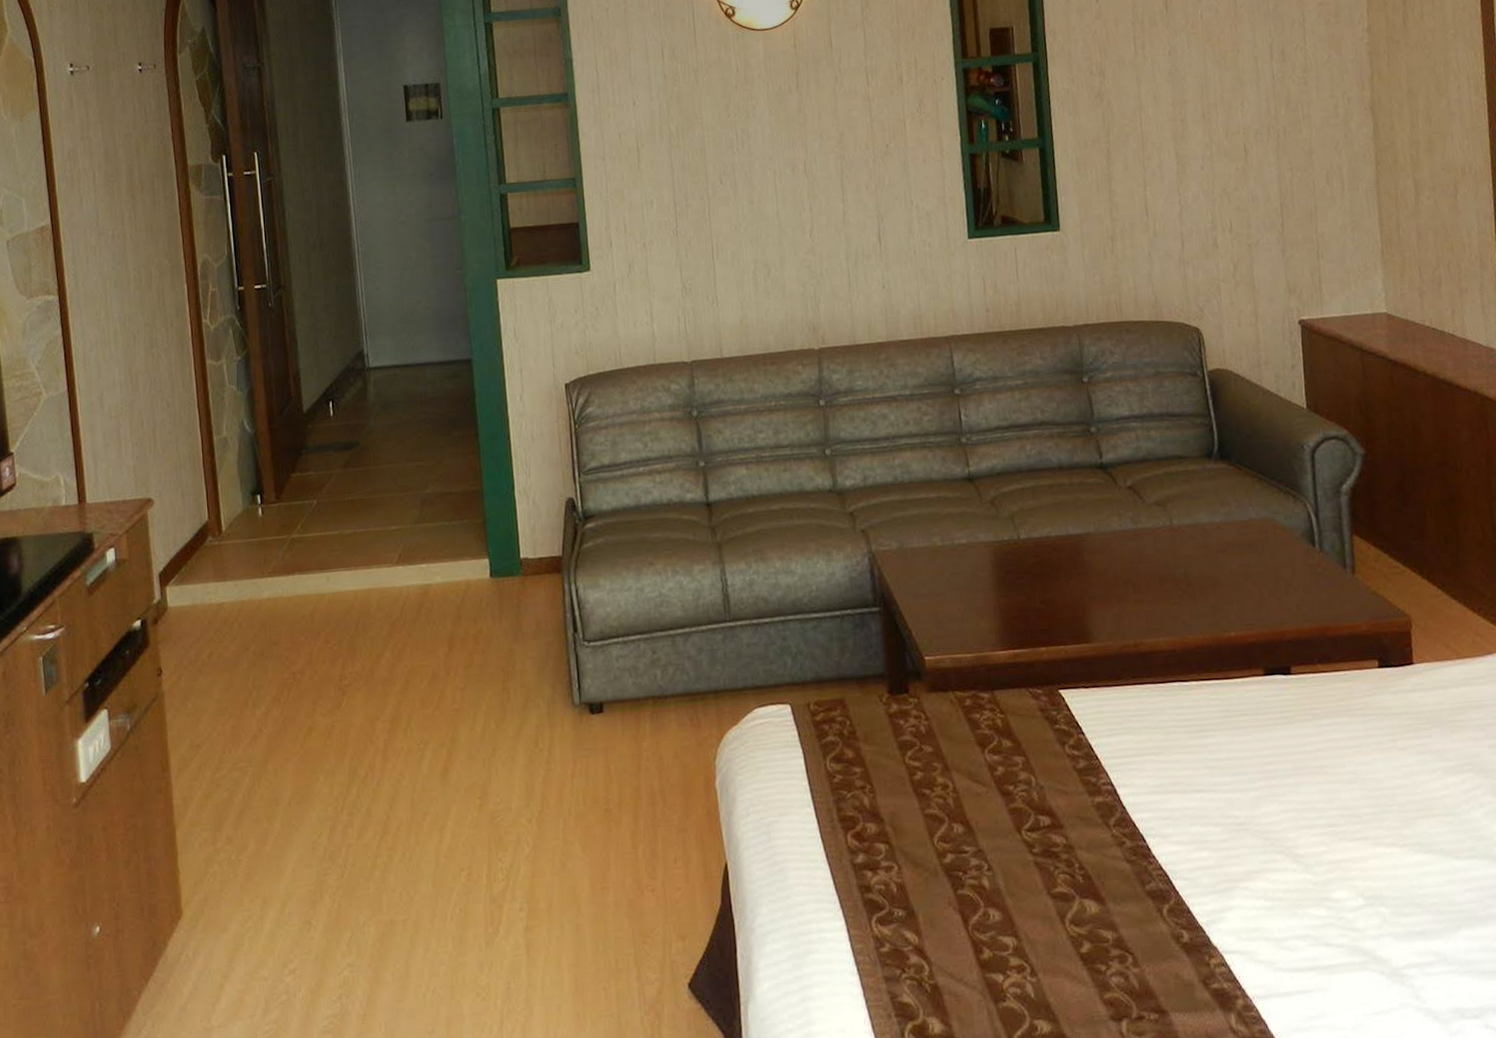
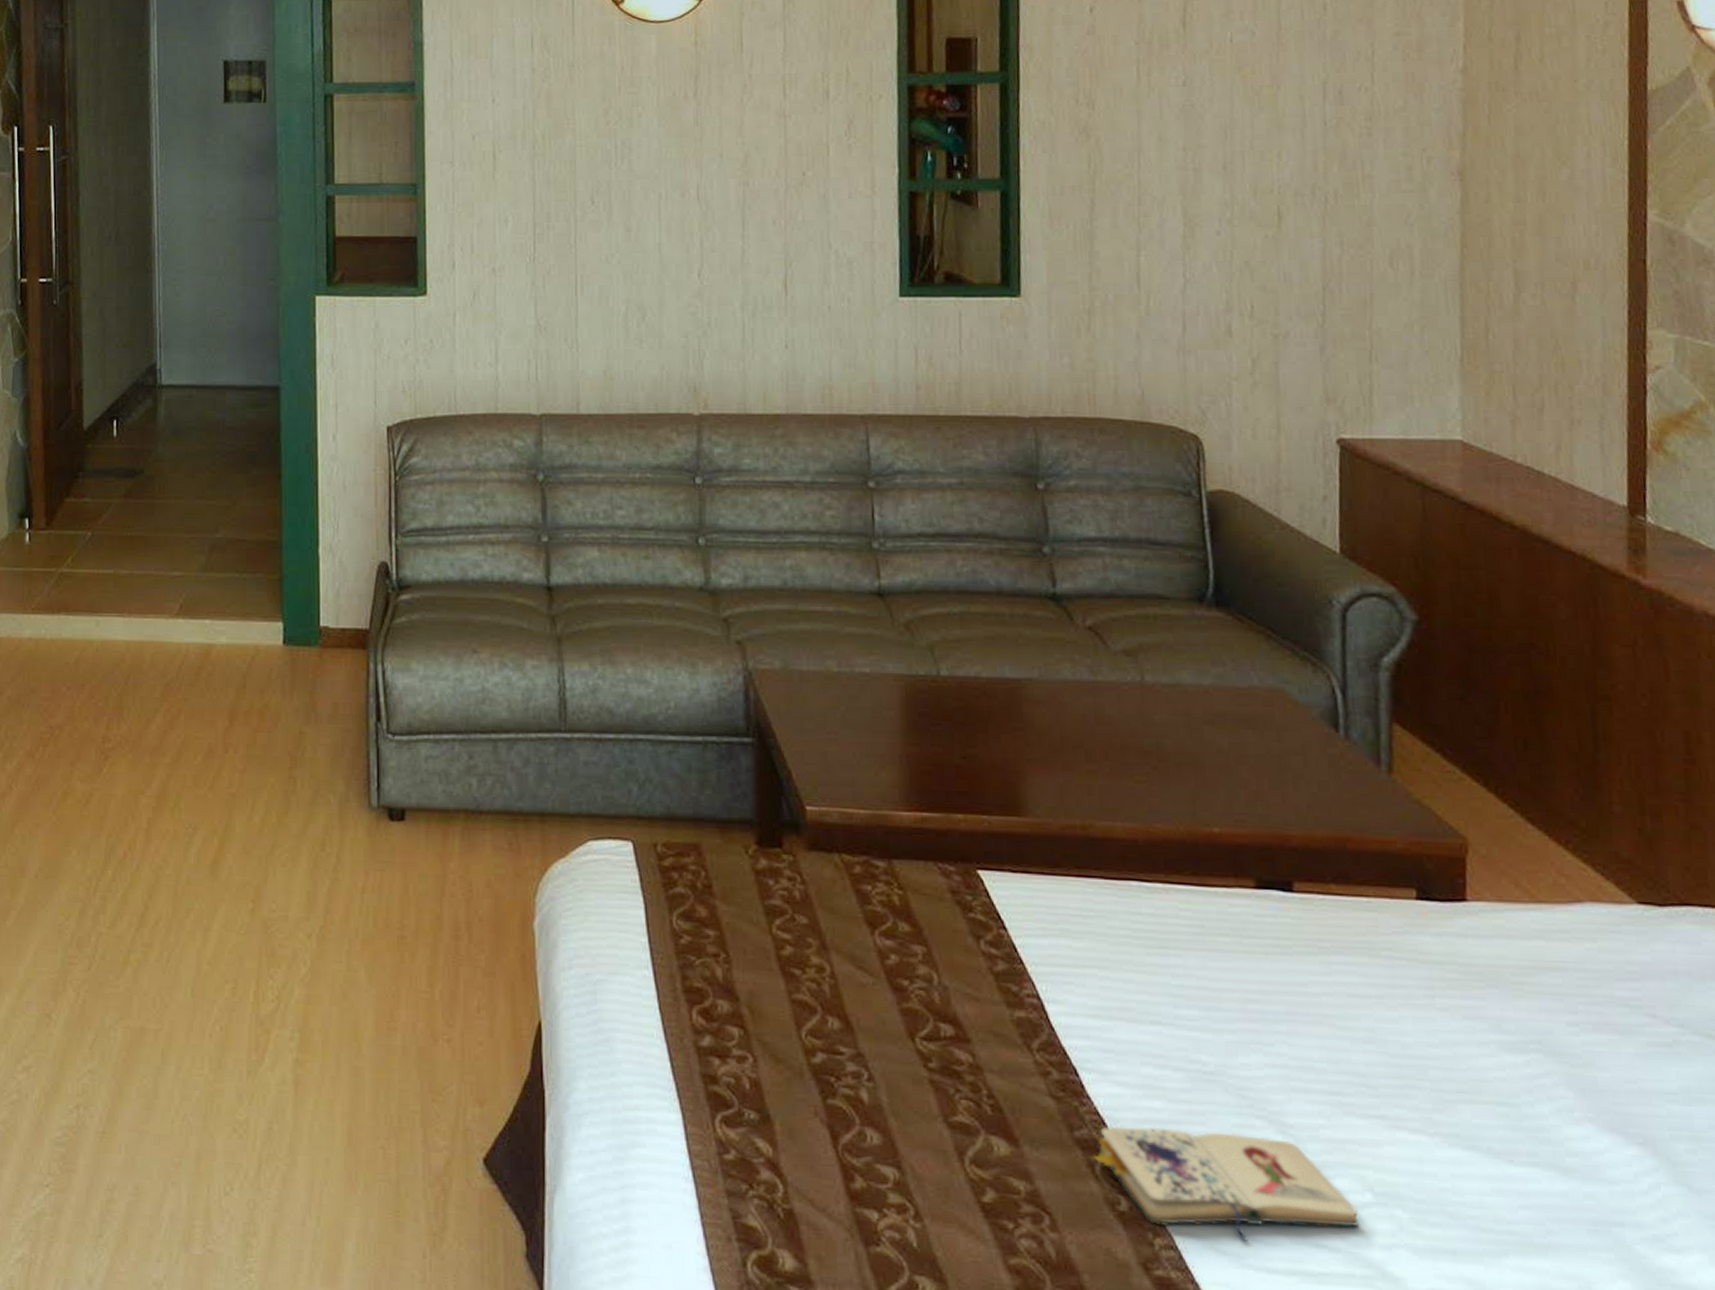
paperback book: none [1158,868,1356,950] -> present [1089,1126,1360,1241]

